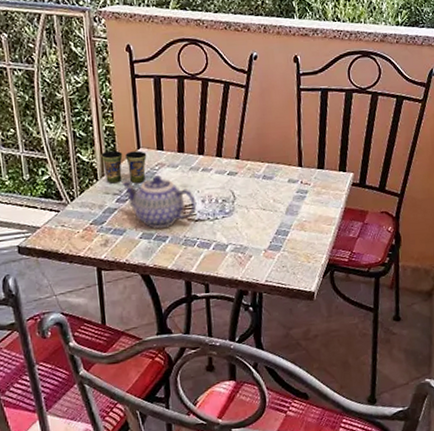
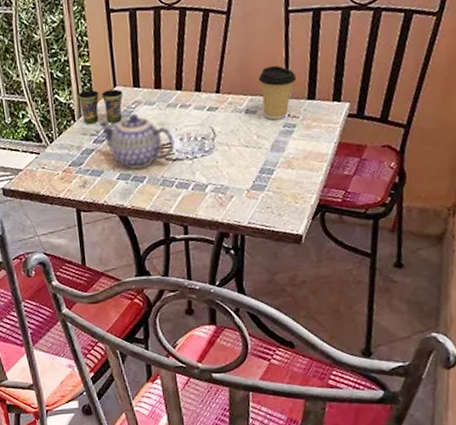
coffee cup: none [274,136,308,186] -> present [258,65,297,120]

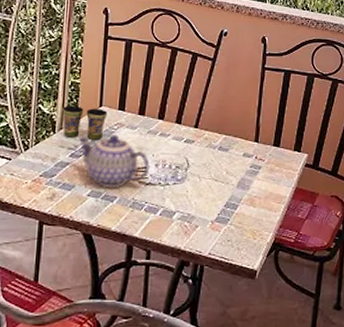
coffee cup: present [258,65,297,120] -> none [233,111,266,160]

